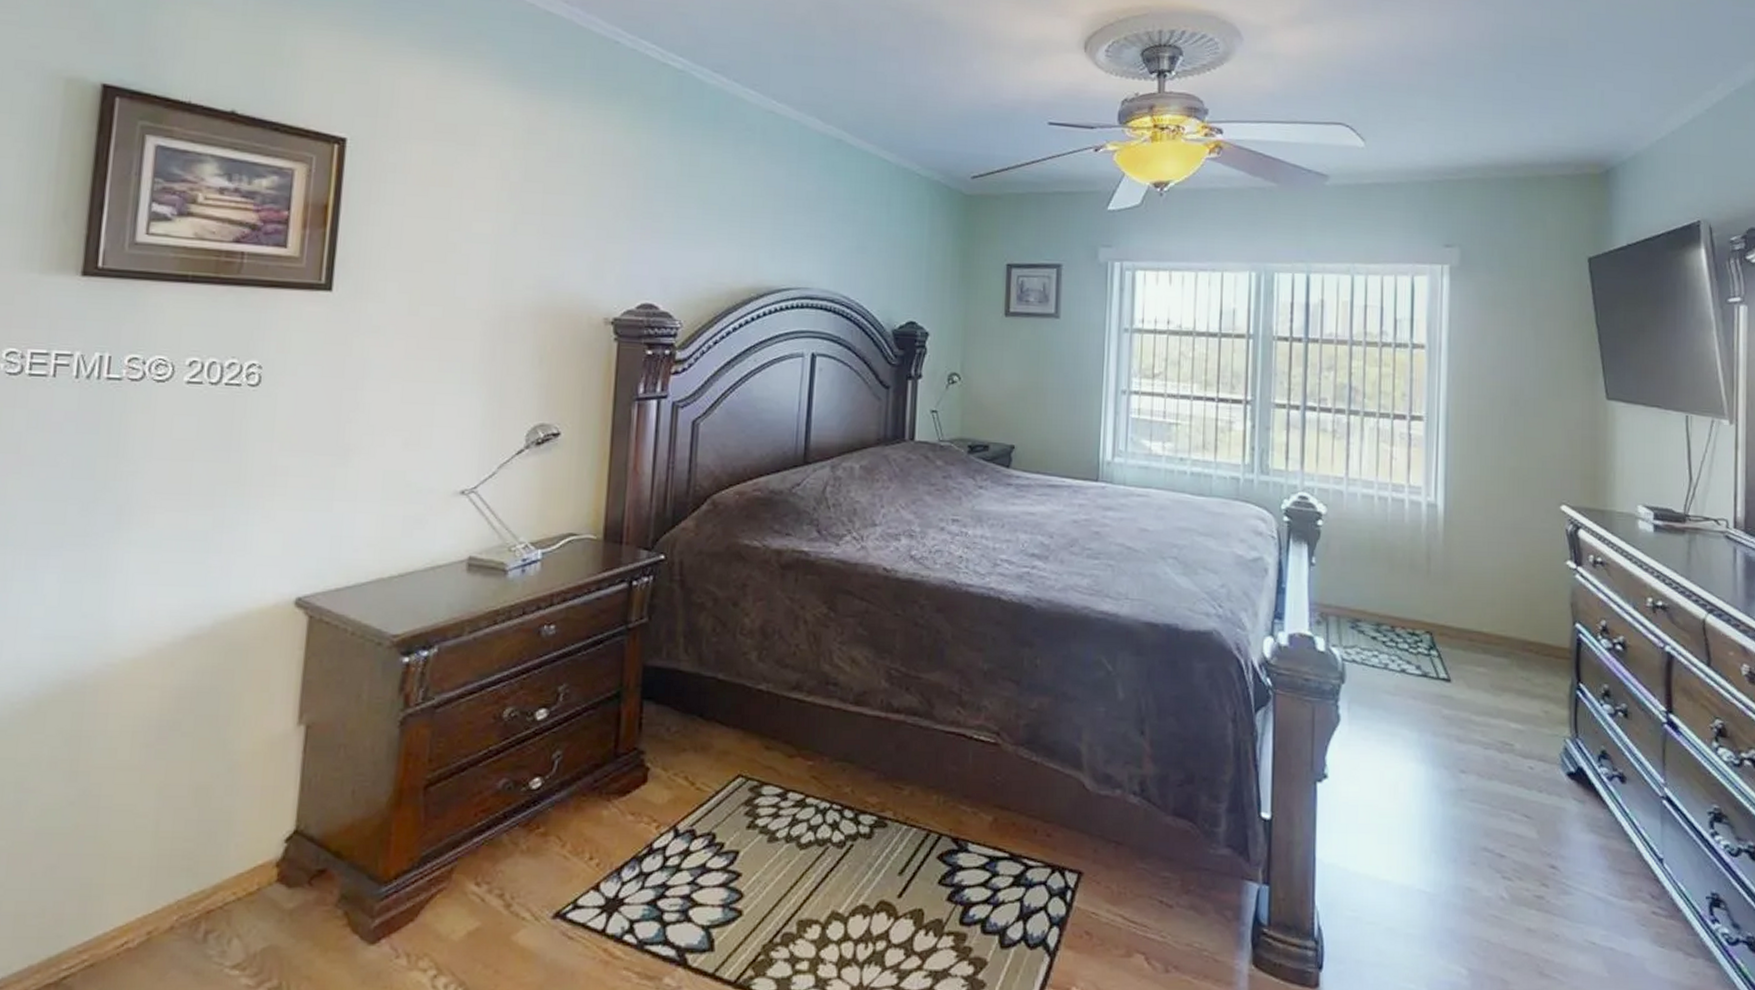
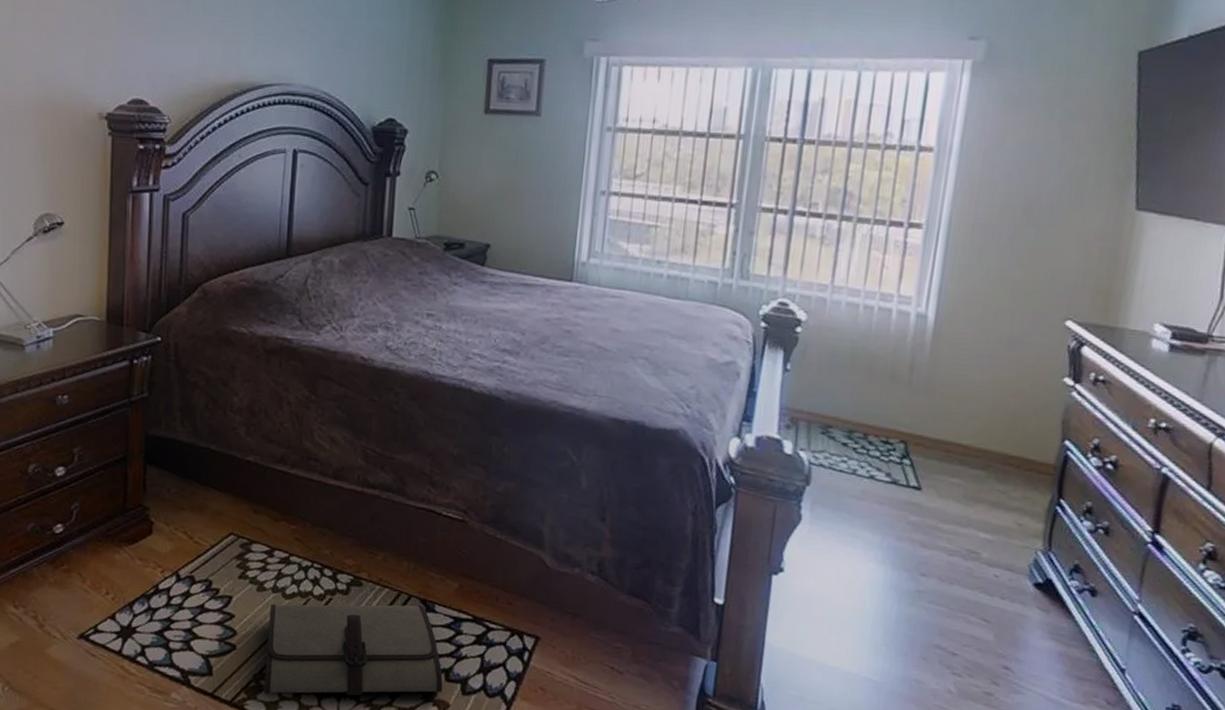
tool roll: none [775,844,979,968] -> present [264,603,443,696]

